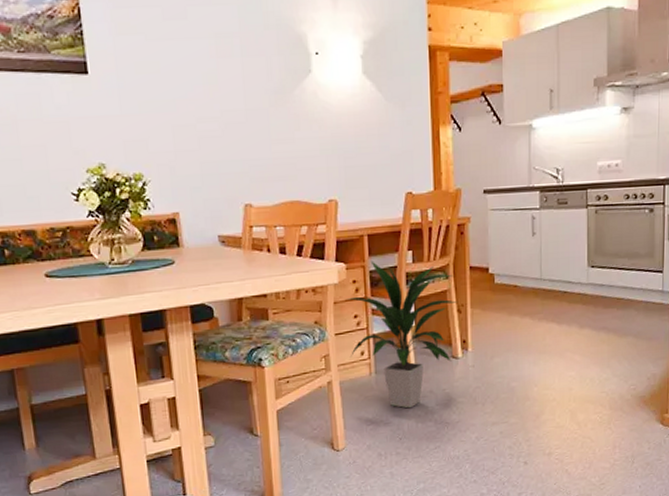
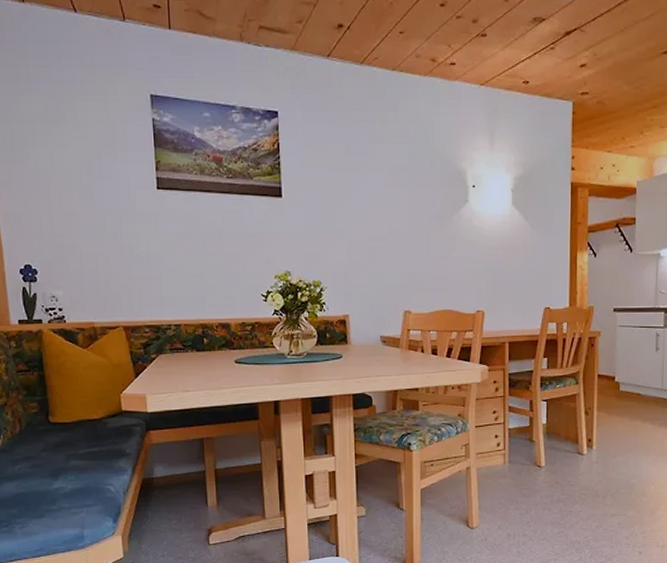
indoor plant: present [345,261,458,409] -> none [486,365,586,496]

